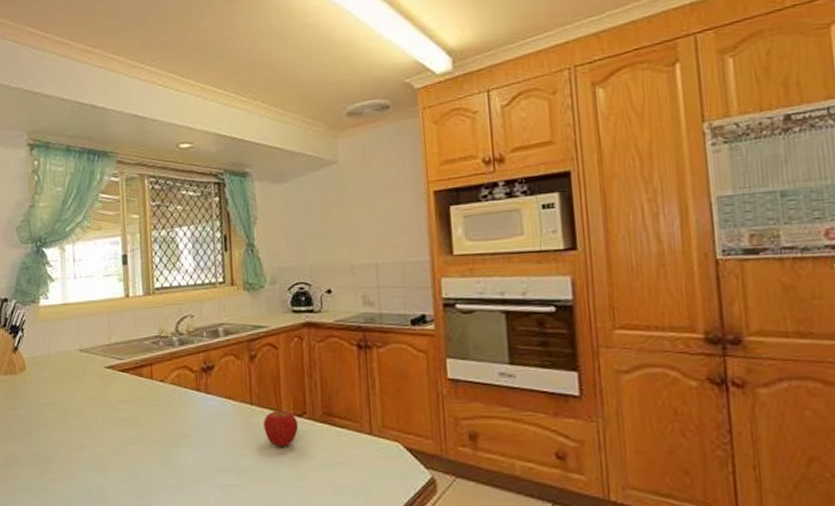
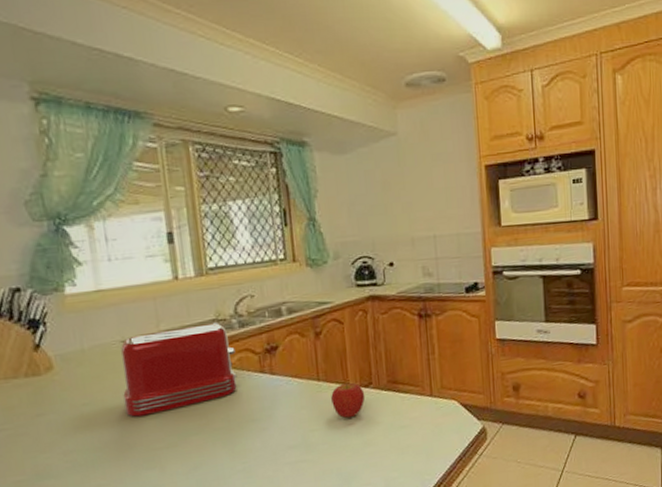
toaster: none [77,339,175,420] -> present [121,323,237,417]

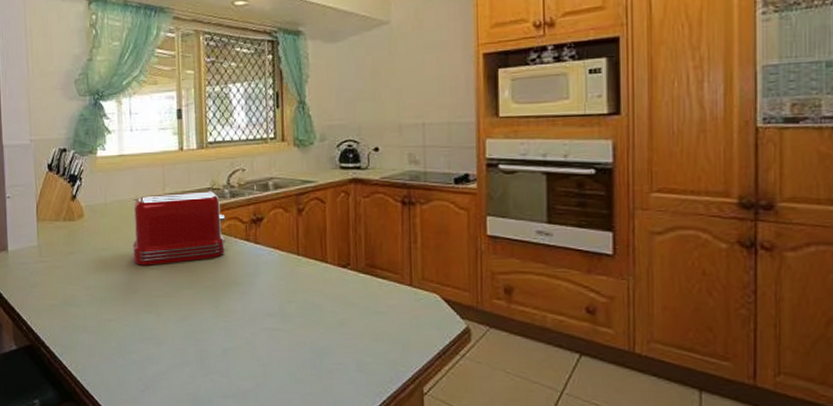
apple: present [331,383,366,419] -> none [309,261,343,296]

